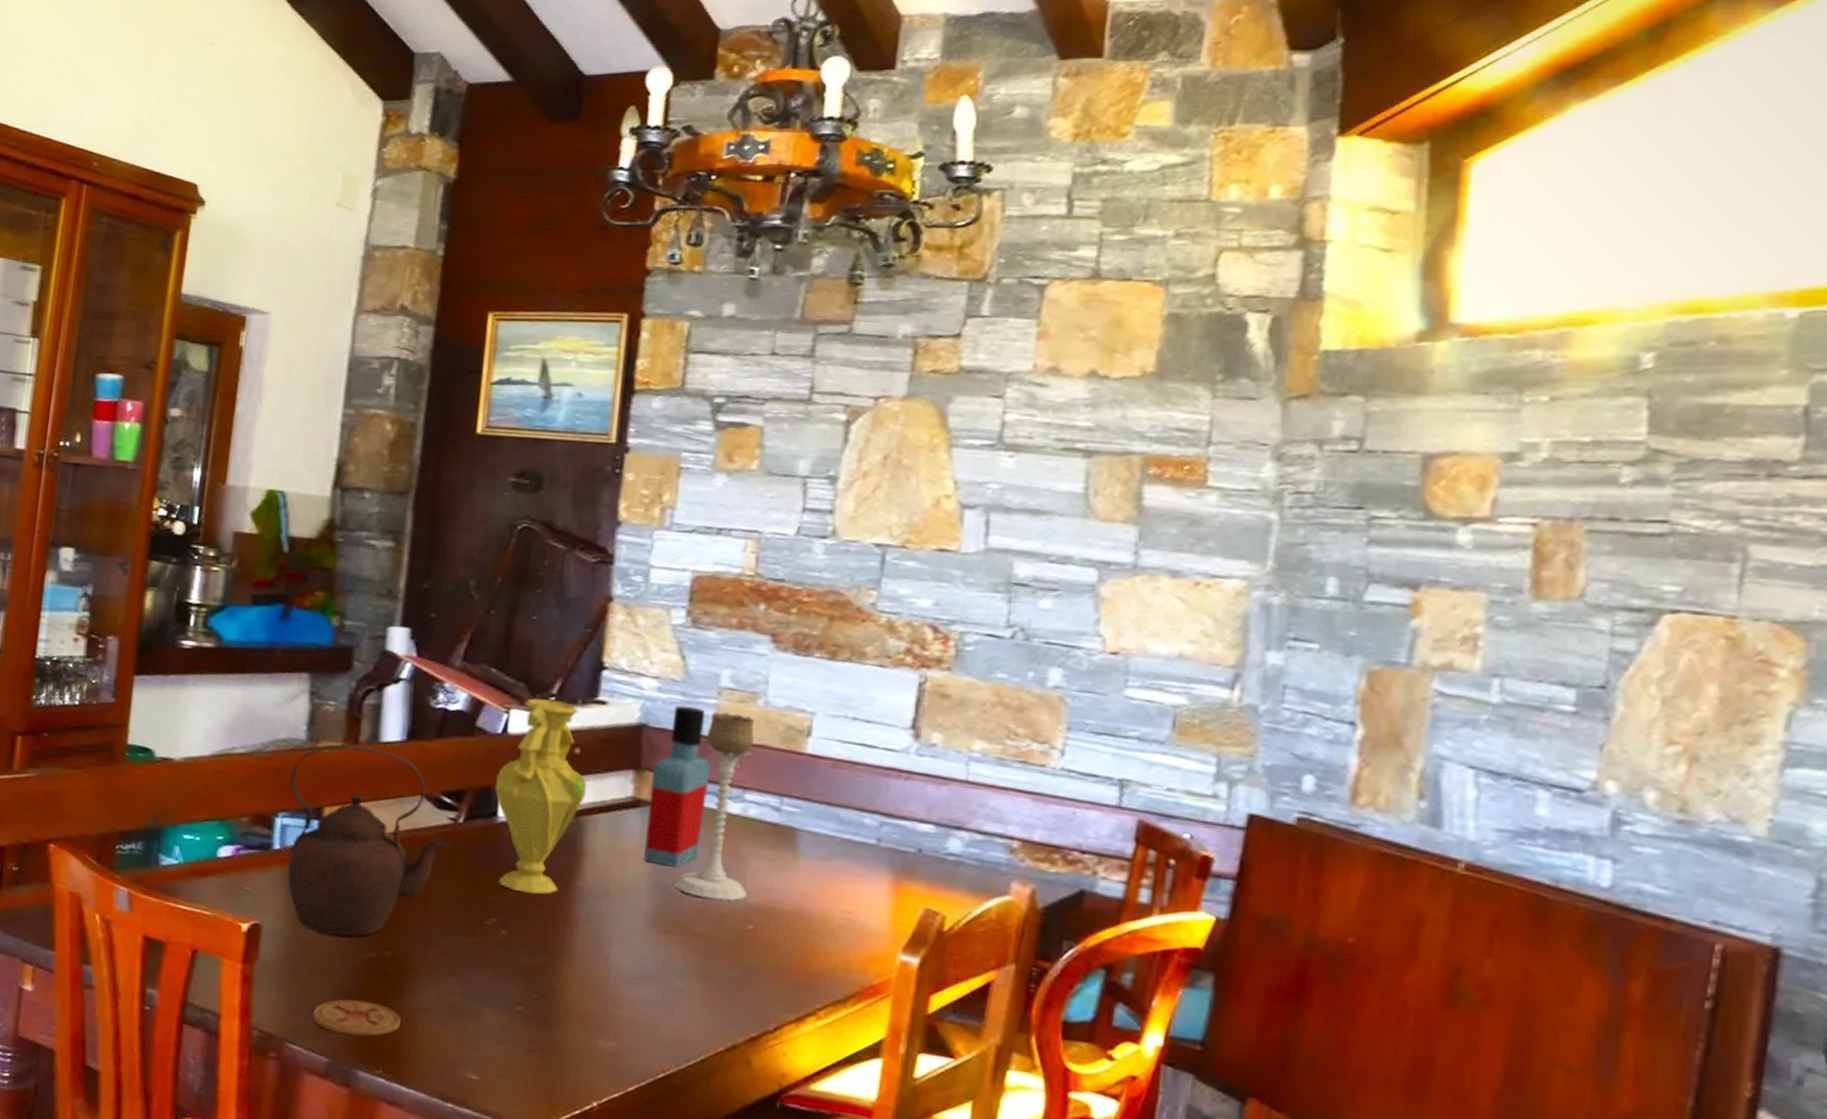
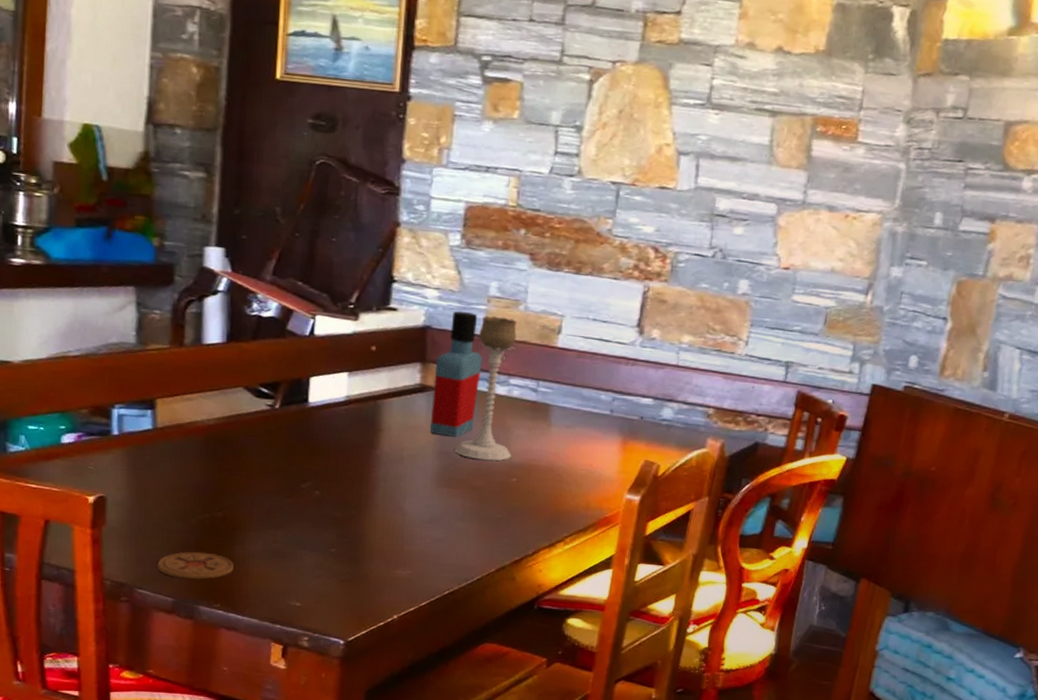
teapot: present [288,744,449,937] -> none [123,347,268,503]
vase: present [494,698,587,895] -> none [305,306,382,463]

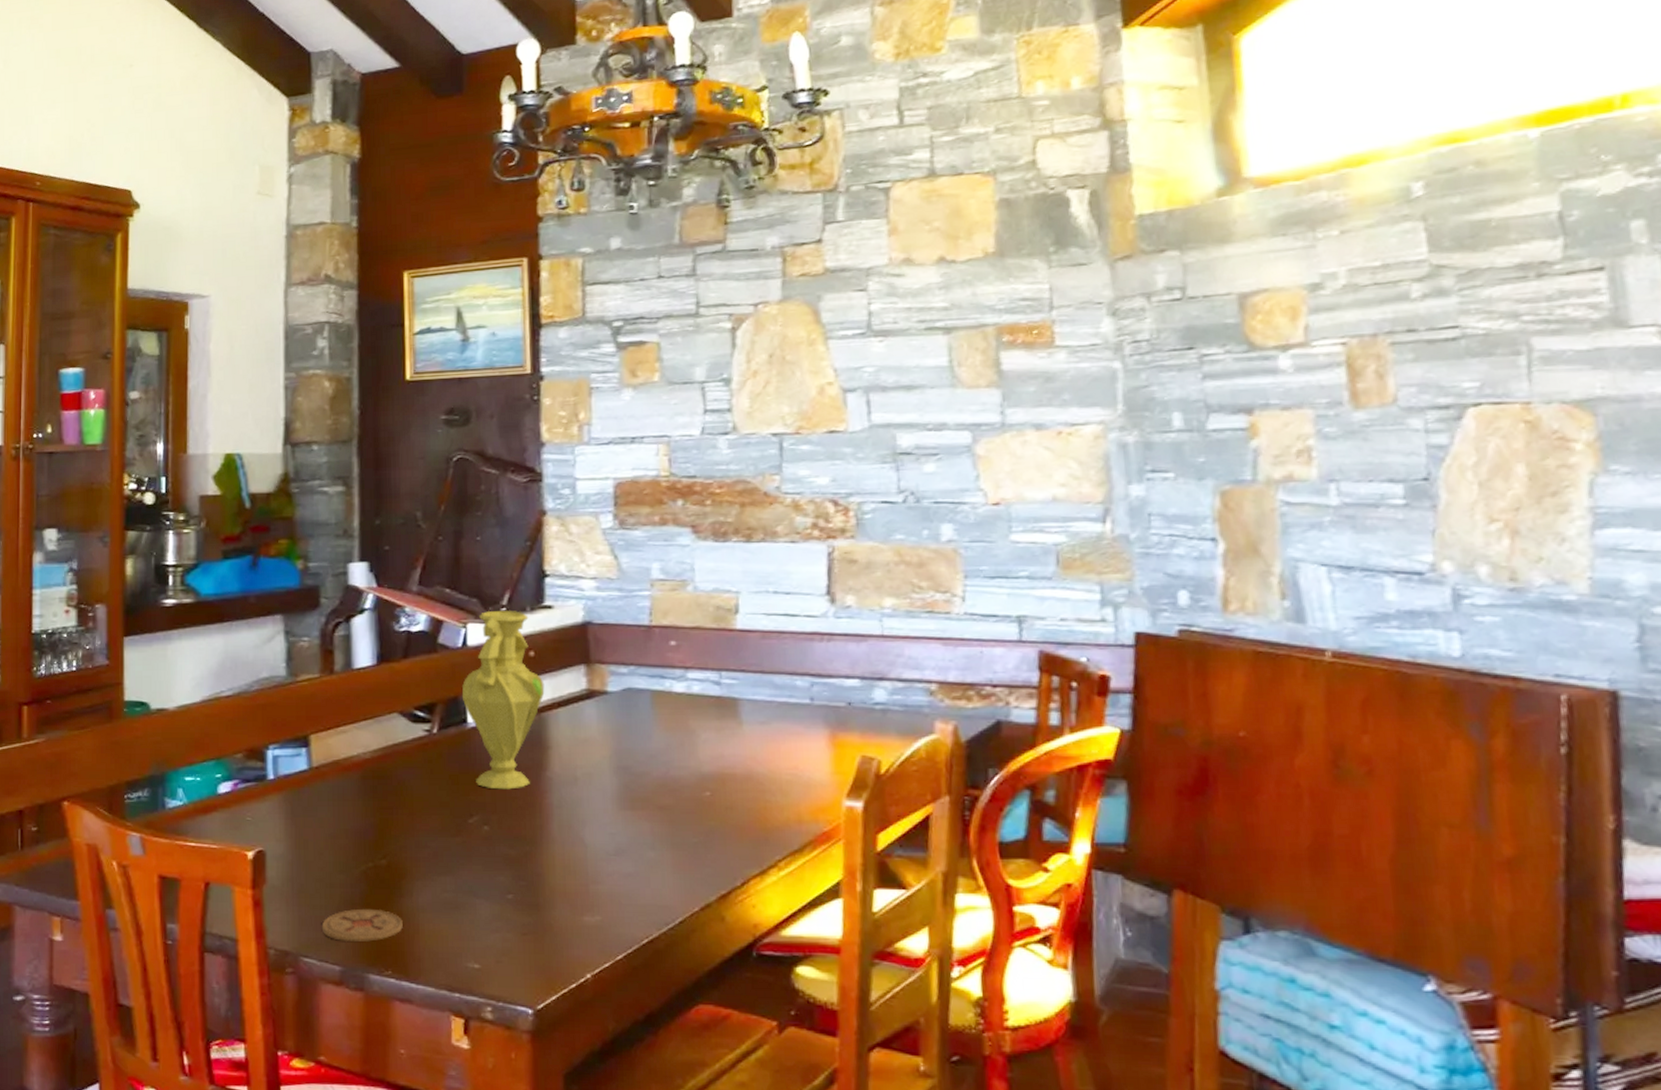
vase: none [305,306,382,463] -> present [461,610,545,790]
bottle: present [430,311,484,437] -> none [601,600,654,748]
candle holder: present [454,315,517,462] -> none [634,601,701,773]

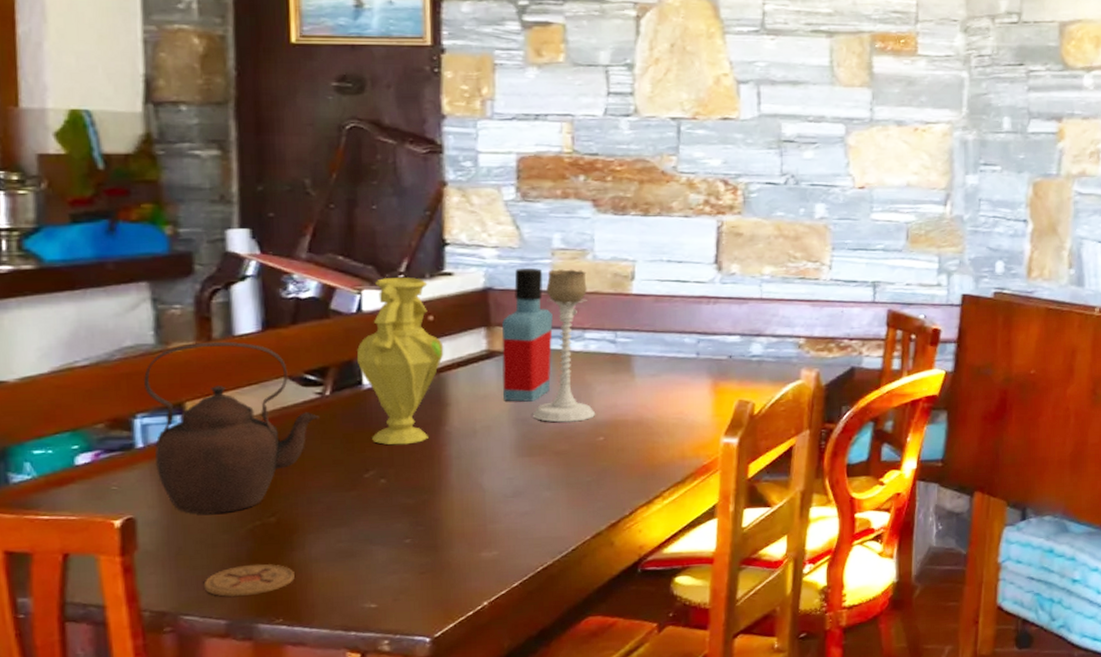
teapot: none [275,674,427,852] -> present [143,341,320,514]
bottle: none [601,600,654,748] -> present [501,267,554,402]
candle holder: none [634,601,701,773] -> present [532,269,596,423]

